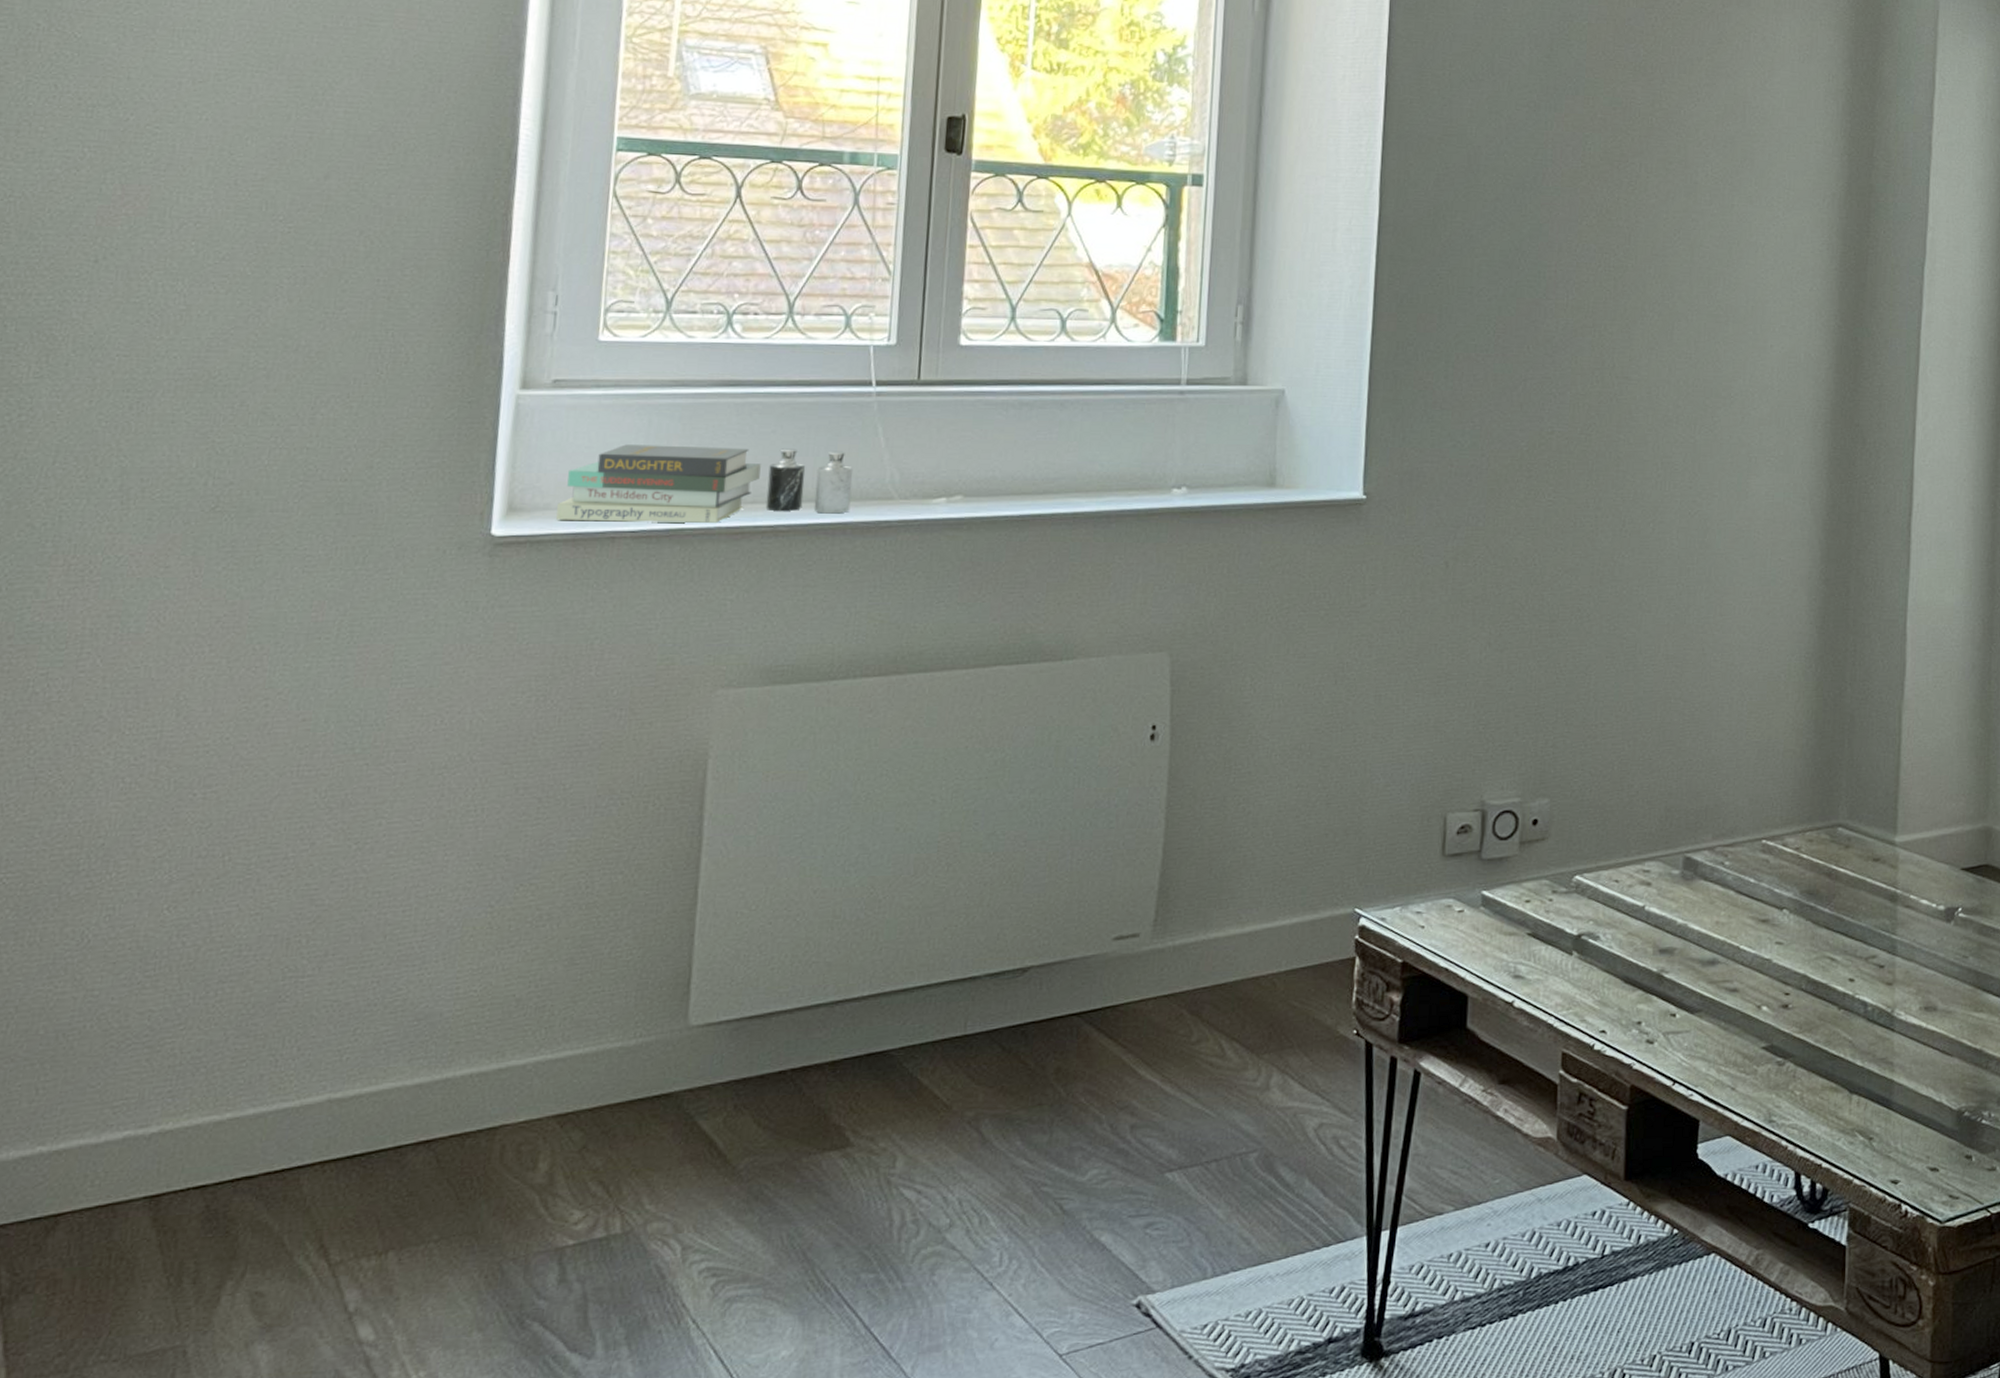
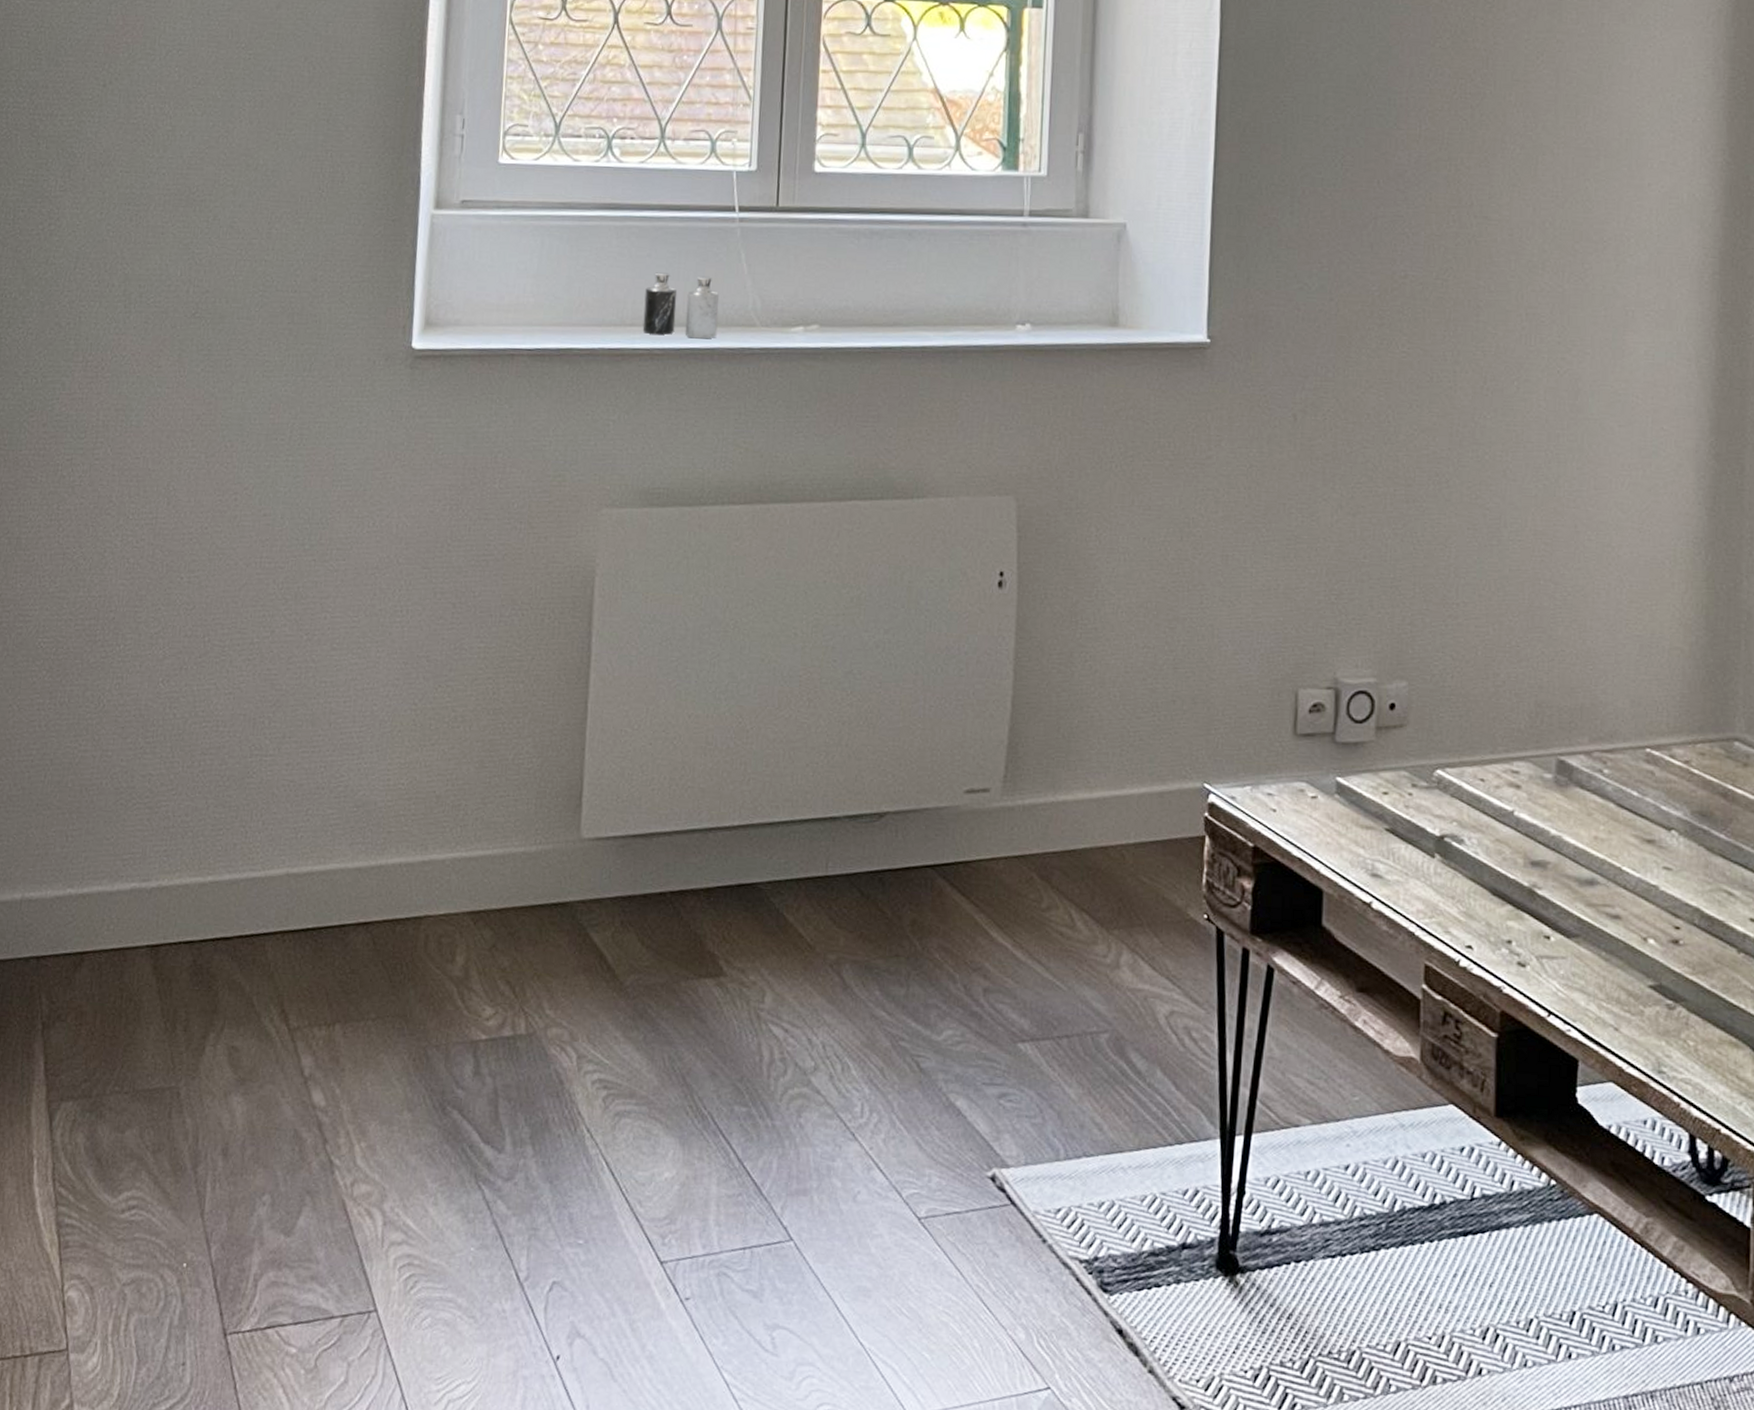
books: present [556,444,761,524] -> none [465,264,638,345]

